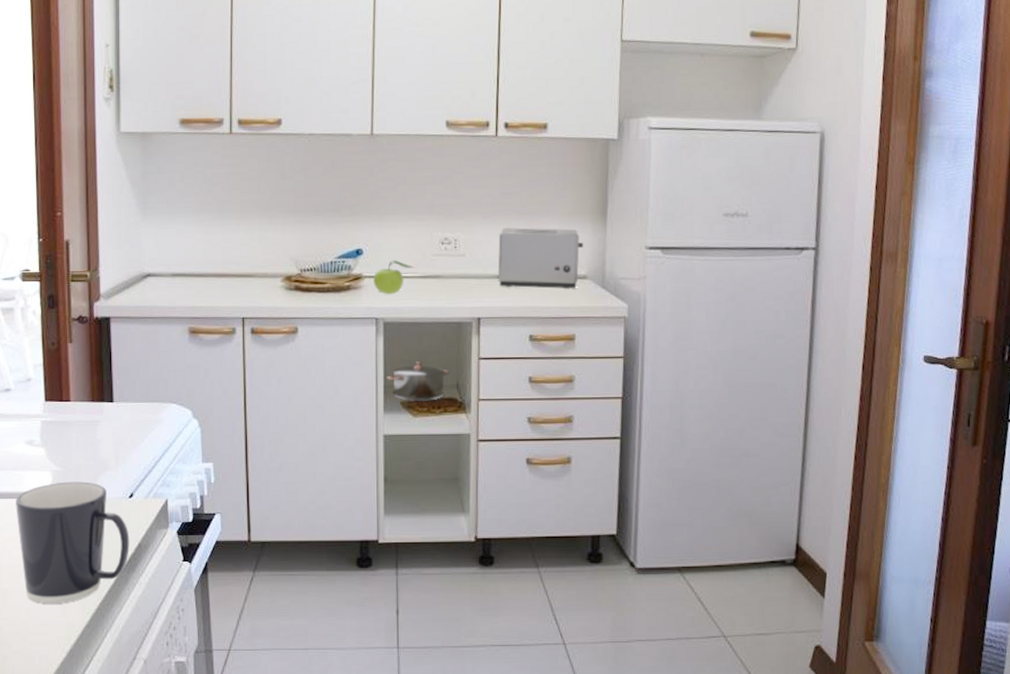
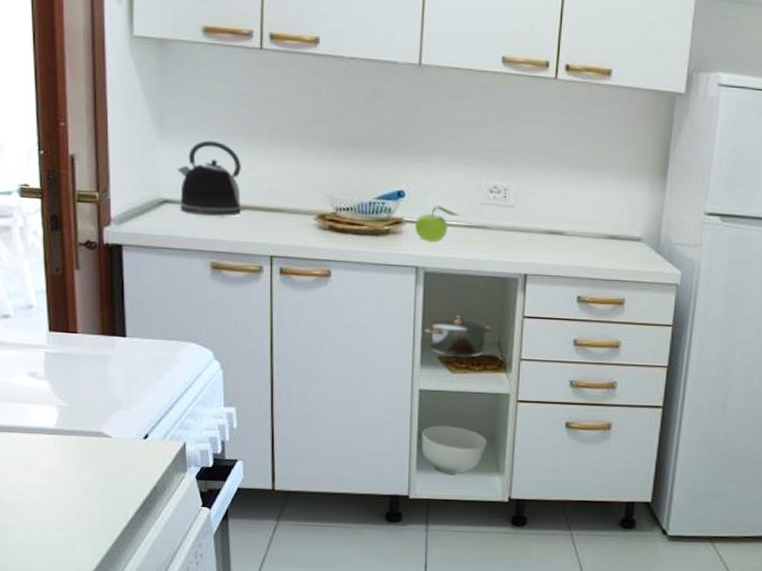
mug: present [16,481,130,604] -> none [17,418,144,543]
kettle: none [158,217,218,286] -> present [176,140,244,217]
bowl: none [388,468,451,517] -> present [421,425,487,475]
toaster: present [497,227,584,289] -> none [548,180,641,251]

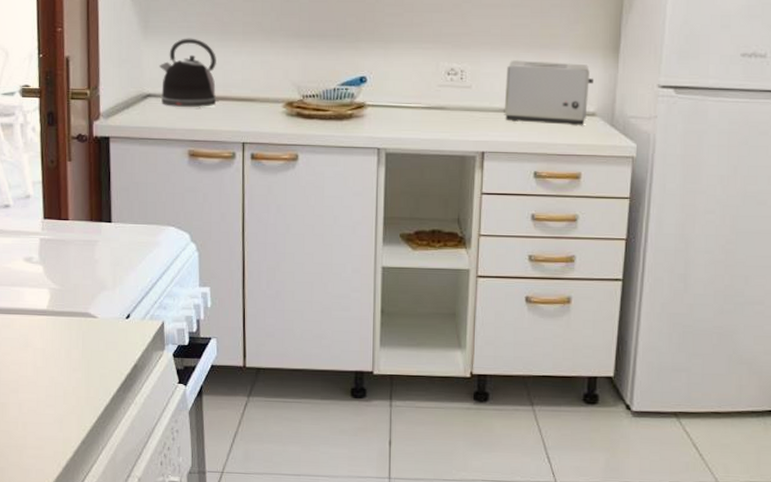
fruit: present [415,206,460,243] -> none [377,89,419,125]
bowl: present [421,425,487,475] -> none [385,301,449,350]
cooking pot: present [425,314,491,358] -> none [387,193,451,234]
toaster: none [548,180,641,251] -> present [504,60,594,126]

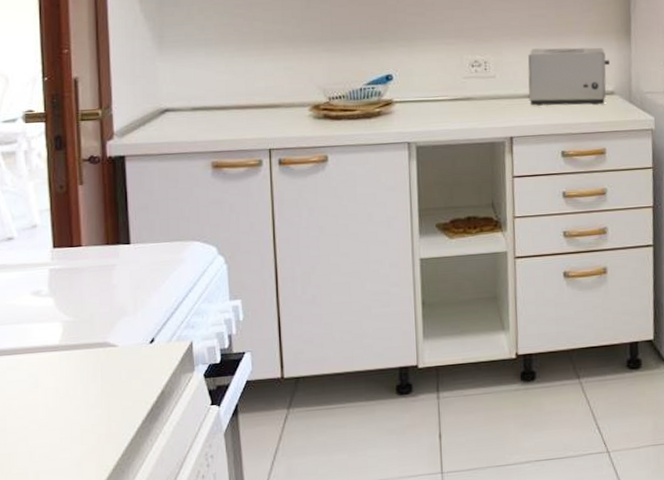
kettle: present [158,38,219,108] -> none [176,50,242,120]

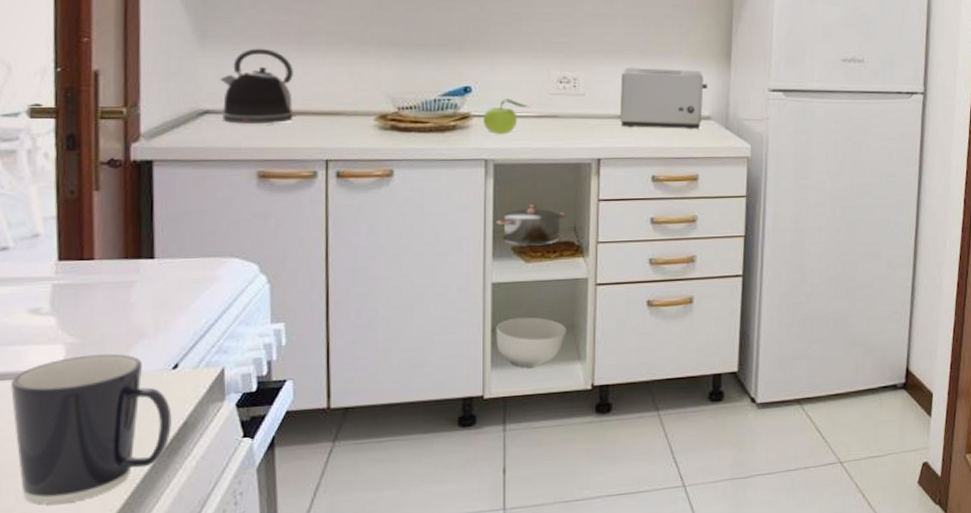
mug: none [21,330,151,465] -> present [11,353,172,504]
kettle: none [176,50,242,120] -> present [219,48,297,125]
fruit: none [404,84,446,119] -> present [483,99,530,135]
cooking pot: none [421,182,484,223] -> present [496,203,566,246]
bowl: none [426,289,490,339] -> present [496,316,567,368]

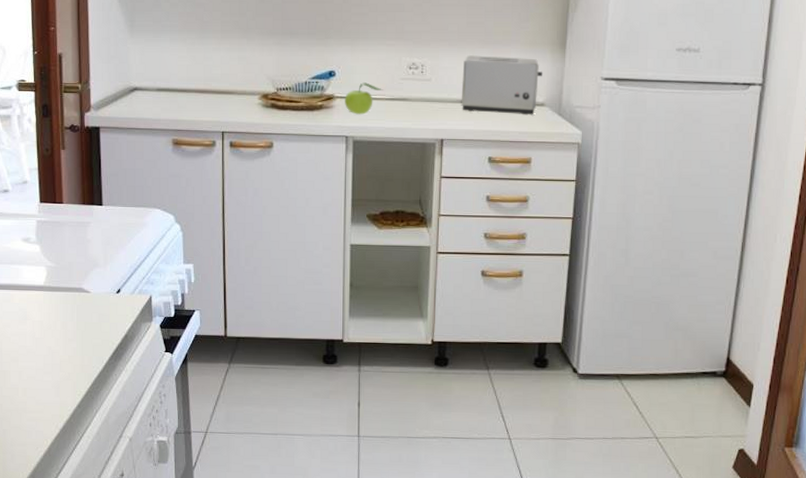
mug: present [11,353,172,504] -> none [14,276,117,386]
kettle: present [219,48,297,125] -> none [144,36,200,100]
cooking pot: present [496,203,566,246] -> none [355,177,413,215]
bowl: present [496,316,567,368] -> none [353,276,411,320]

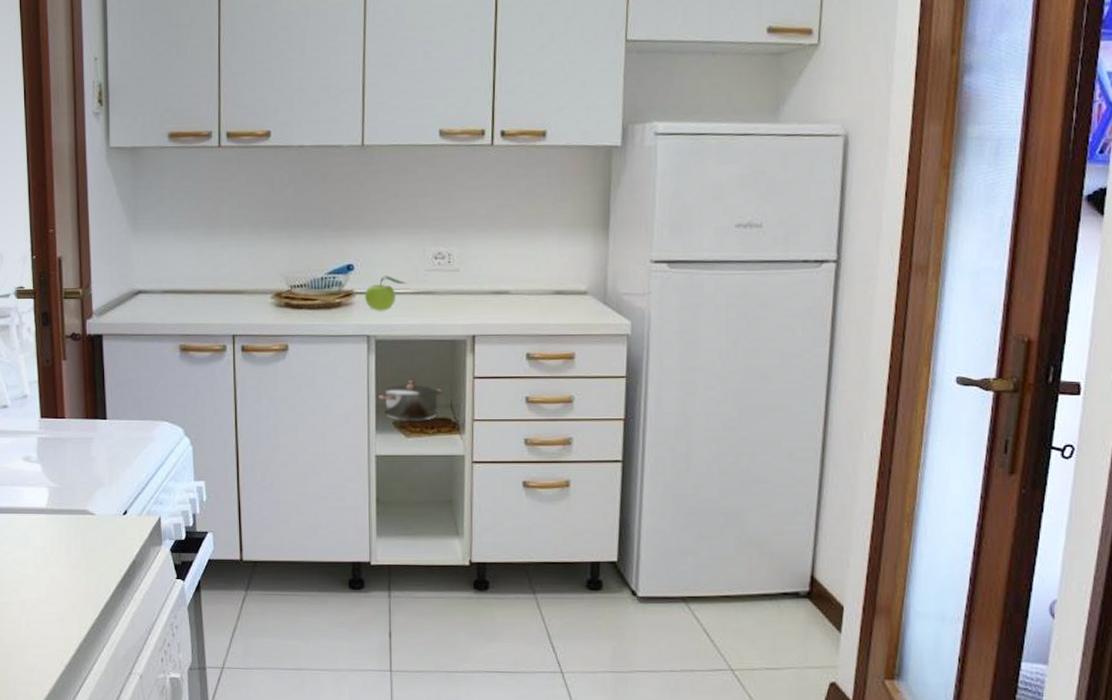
cooking pot: none [355,177,413,215] -> present [379,379,443,421]
toaster: present [461,55,543,115] -> none [493,241,585,306]

